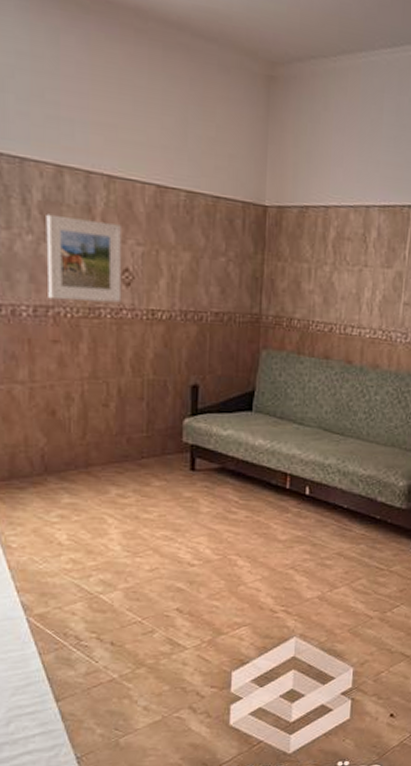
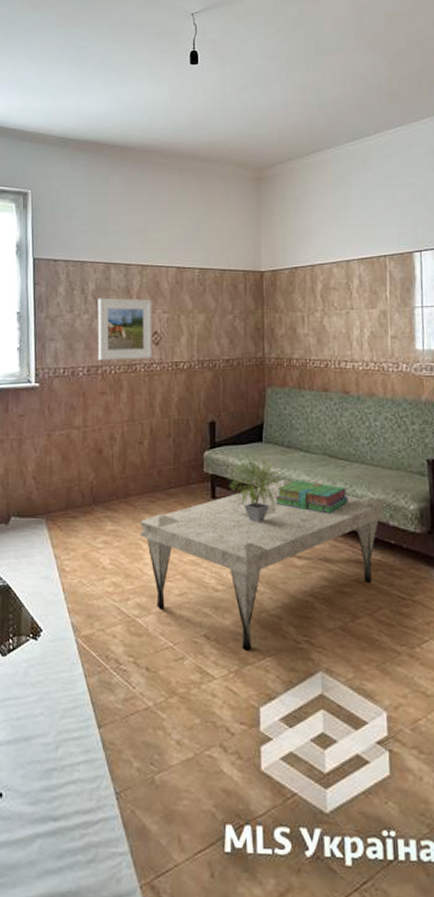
coffee table: none [105,452,375,622] -> present [140,480,386,651]
potted plant: none [212,422,274,498] -> present [229,453,284,523]
stack of books: none [262,453,339,489] -> present [275,480,348,514]

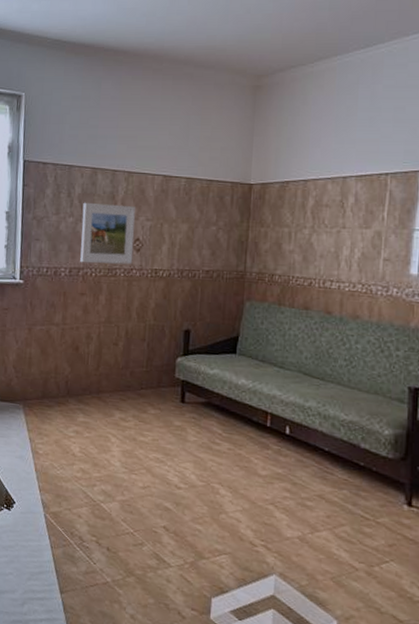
coffee table: present [140,480,386,651] -> none [109,392,358,546]
potted plant: present [229,453,284,523] -> none [199,363,255,431]
stack of books: present [275,480,348,514] -> none [244,393,319,430]

